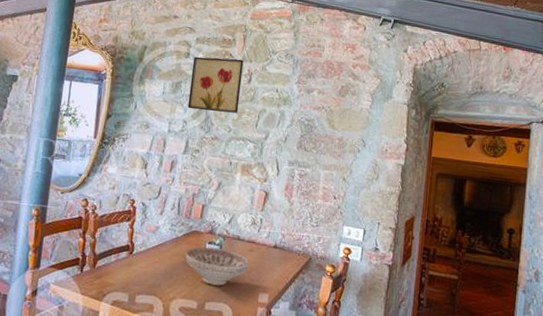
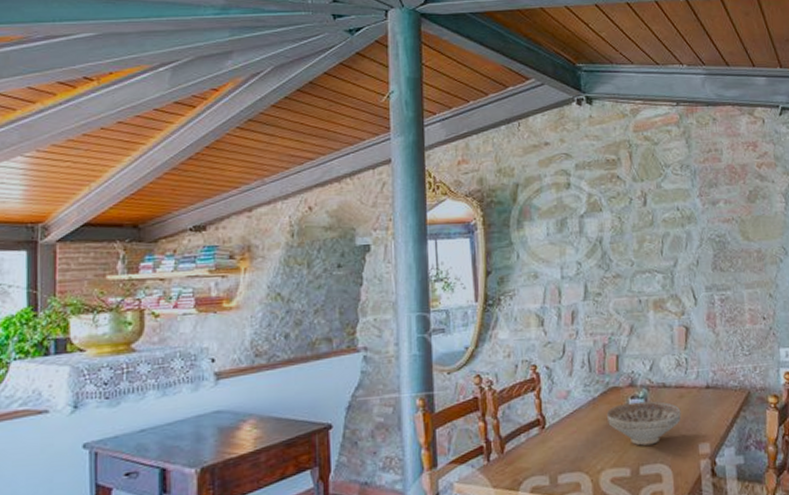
wall art: present [187,56,244,113] -> none [575,180,638,248]

